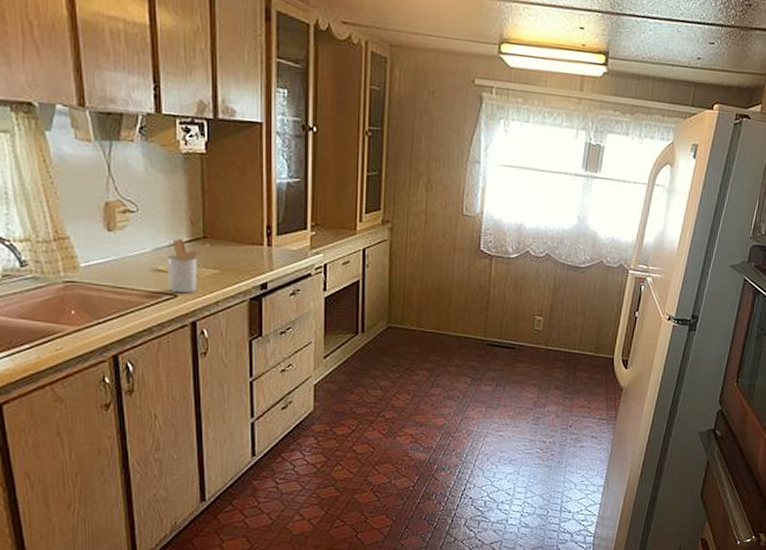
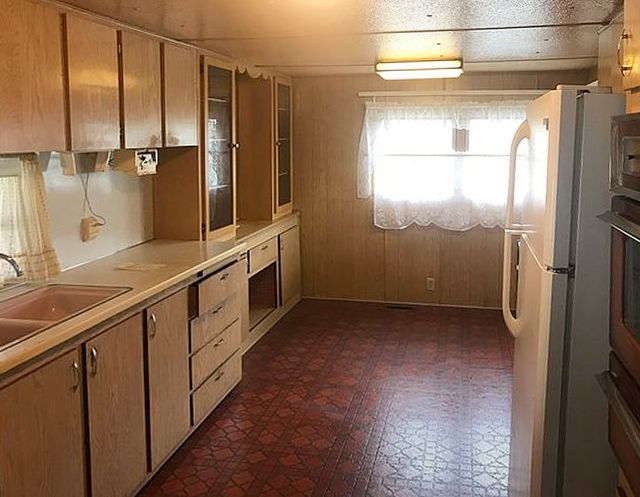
utensil holder: present [166,238,209,294] -> none [125,241,158,286]

